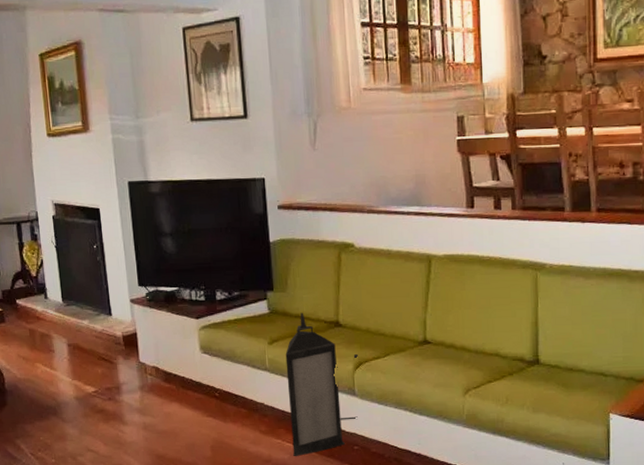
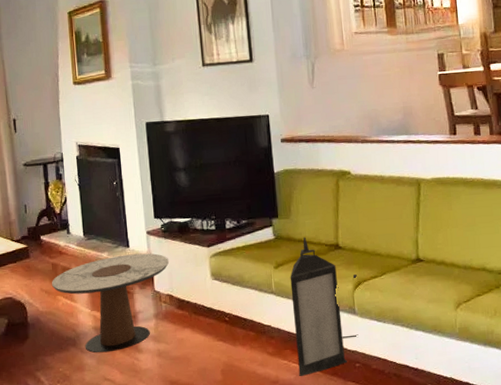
side table: none [29,322,155,424] -> present [51,253,170,353]

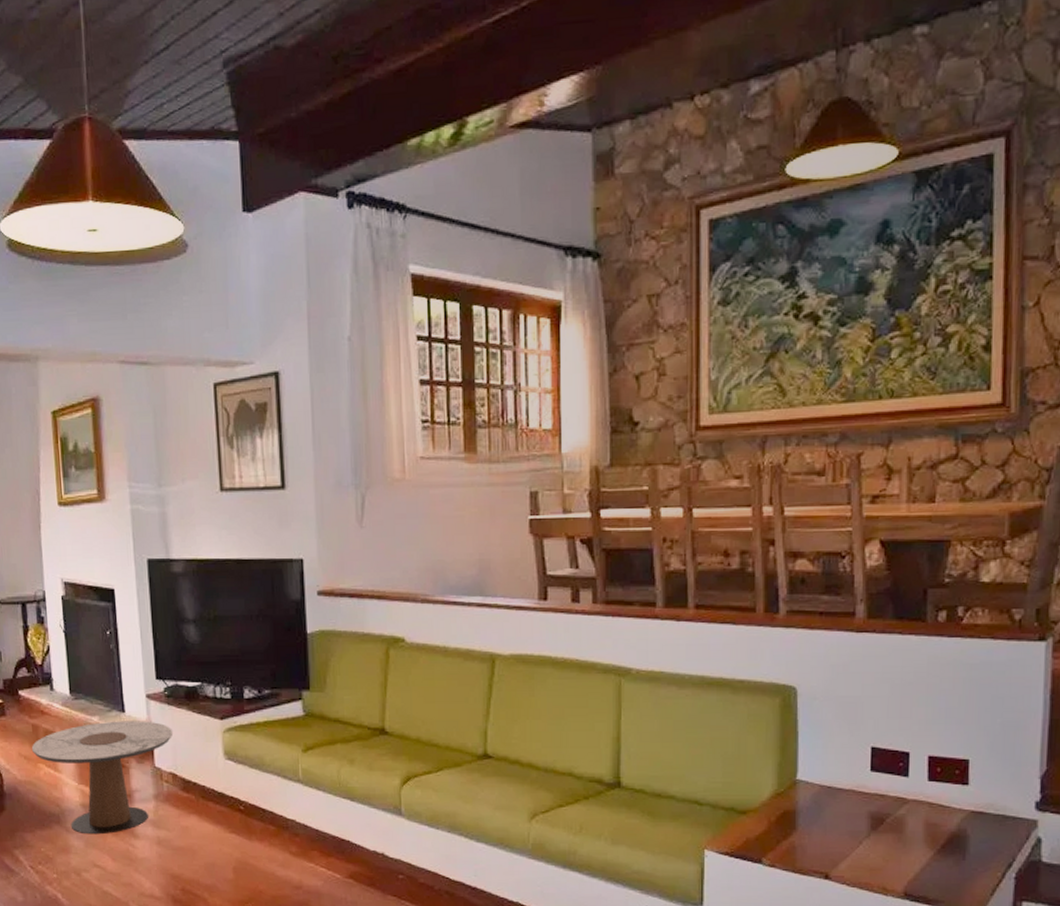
lantern: present [290,237,359,376] -> none [321,716,406,883]

